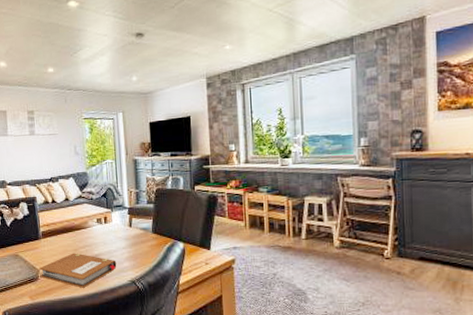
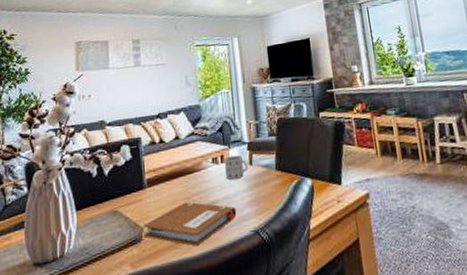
mug: none [107,217,128,238] -> present [224,154,249,180]

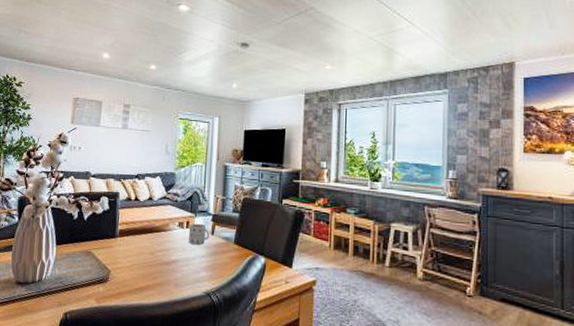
notebook: present [143,202,237,246] -> none [110,256,193,296]

